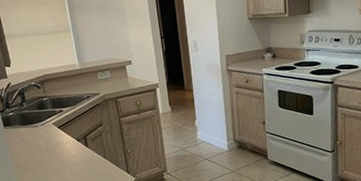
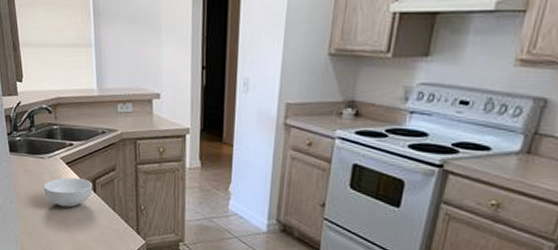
cereal bowl: none [40,137,85,165] -> present [44,177,93,208]

